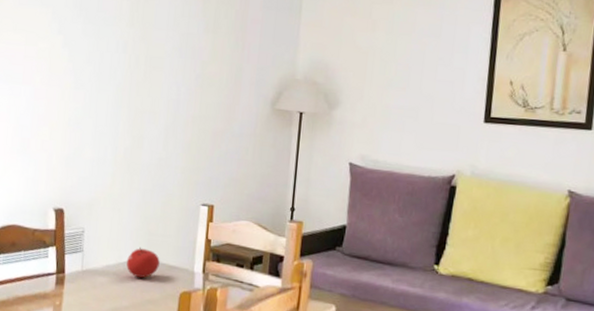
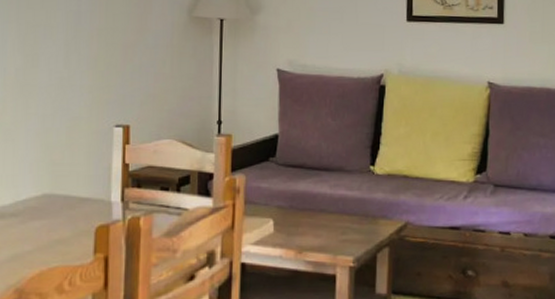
fruit: present [126,247,160,279] -> none [27,180,68,217]

